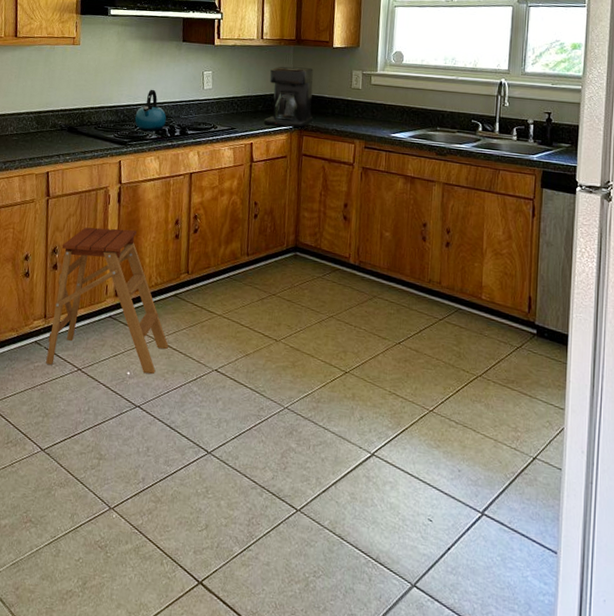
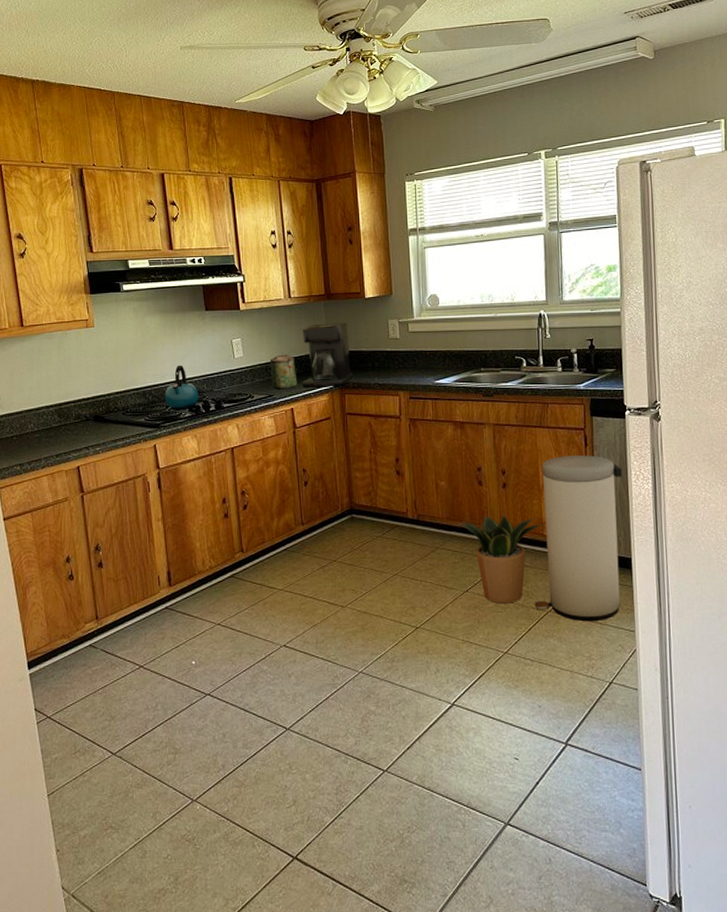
step ladder: present [46,227,168,374] -> none [103,516,232,667]
canister: none [235,91,260,124] -> present [269,354,298,390]
potted plant: none [398,271,483,363] -> present [458,514,544,604]
pedal bin: none [465,223,568,393] -> present [534,455,623,622]

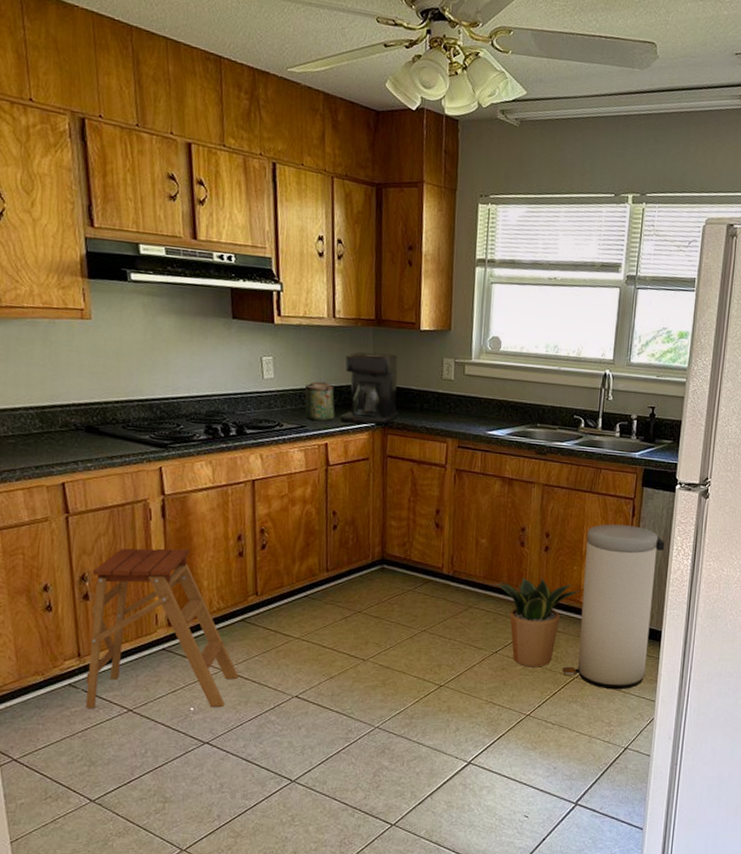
step ladder: none [103,516,232,667] -> present [86,548,238,709]
kettle: present [164,365,198,411] -> none [175,378,217,432]

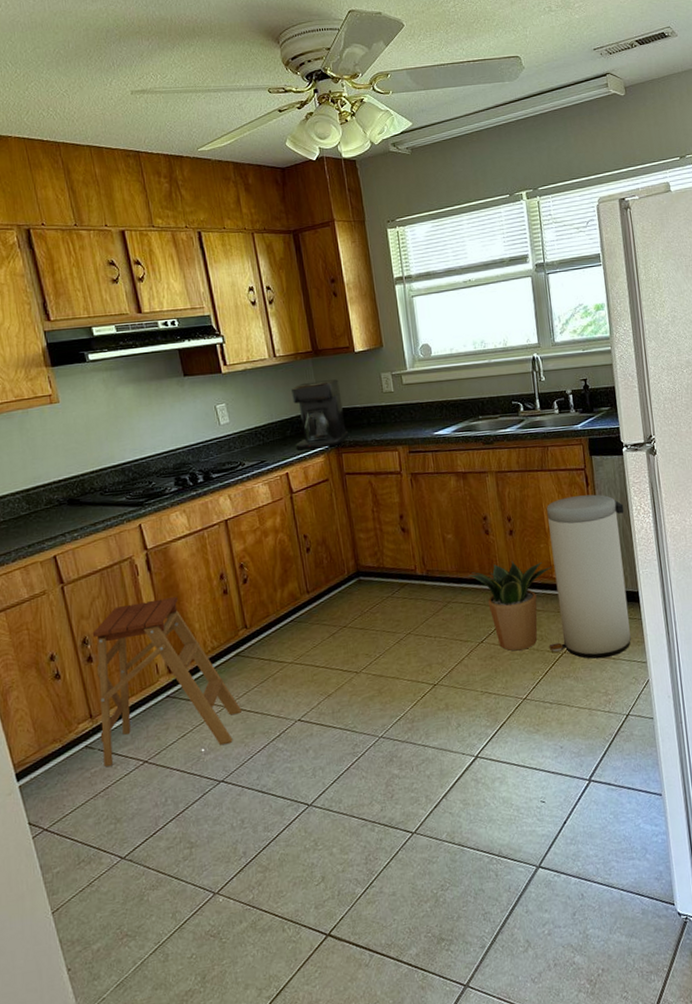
canister: present [304,381,335,421] -> none [258,417,291,455]

